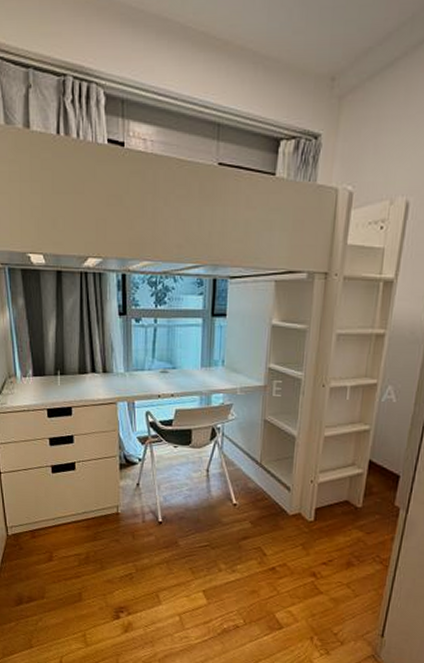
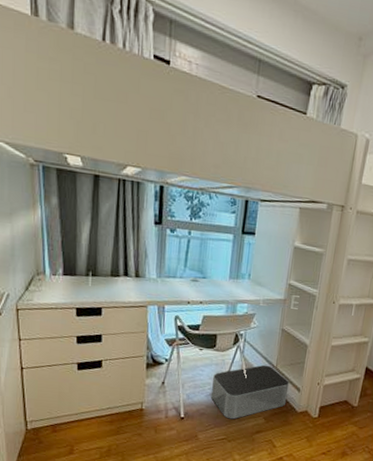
storage bin: none [190,461,277,524] -> present [211,364,289,420]

